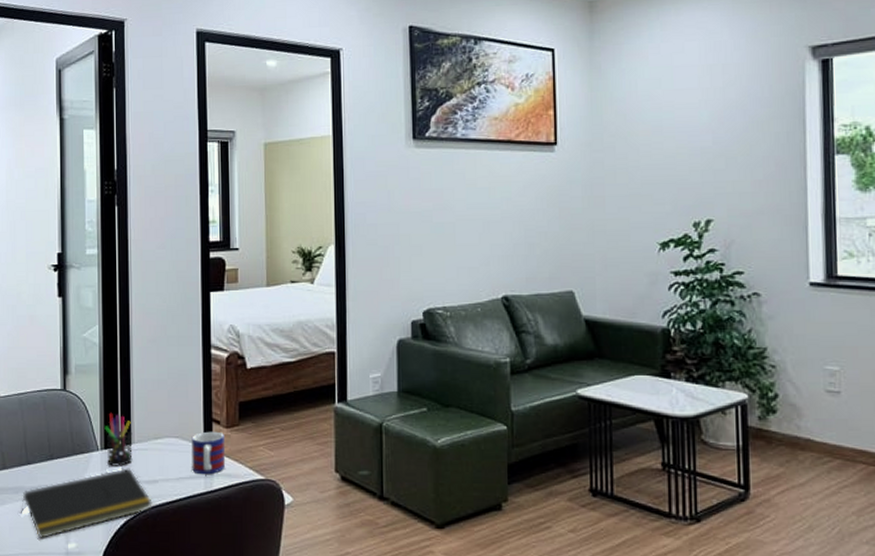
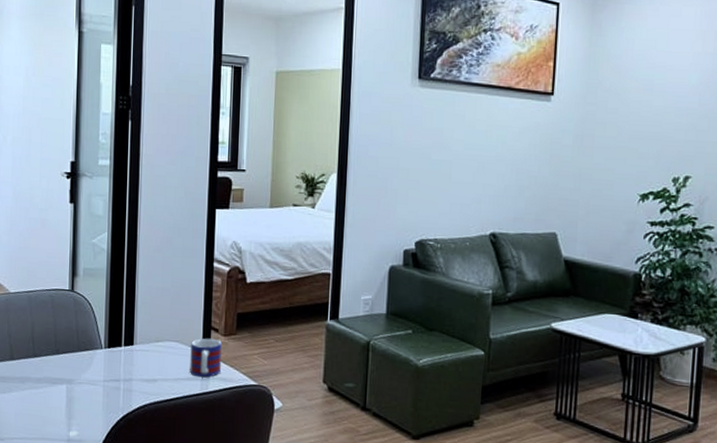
notepad: present [21,468,153,540] -> none [26,366,151,426]
pen holder: present [104,412,133,466] -> none [109,314,135,365]

